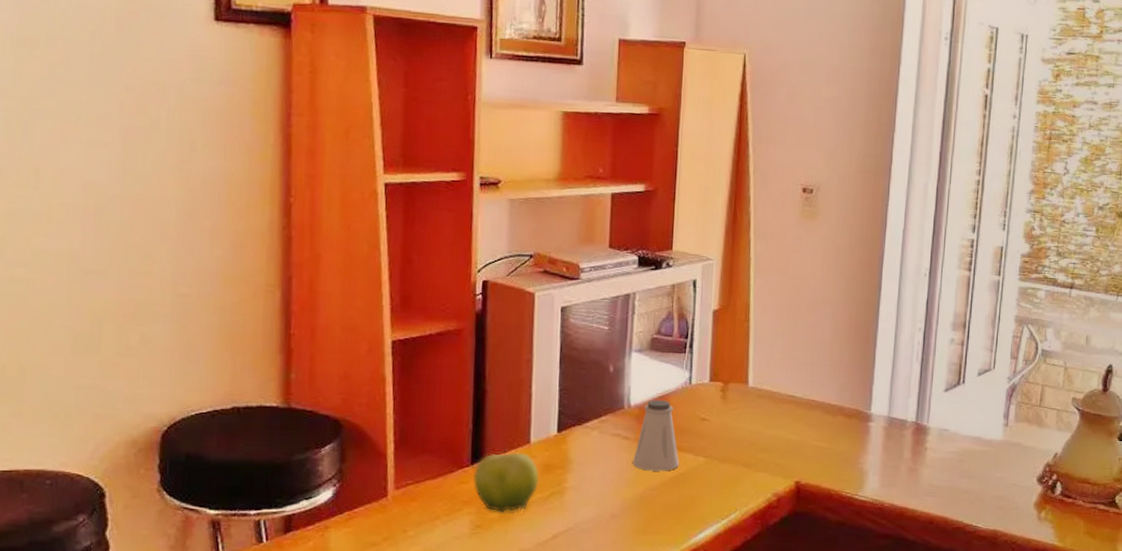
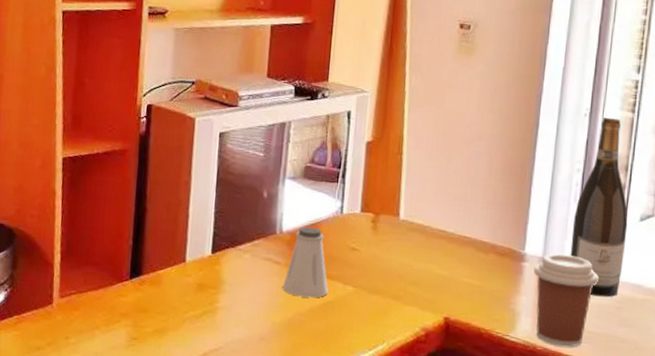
fruit: present [473,447,540,513] -> none [131,264,194,327]
coffee cup: none [880,412,941,502] -> present [534,254,599,347]
wine bottle: none [914,276,967,451] -> present [570,117,628,297]

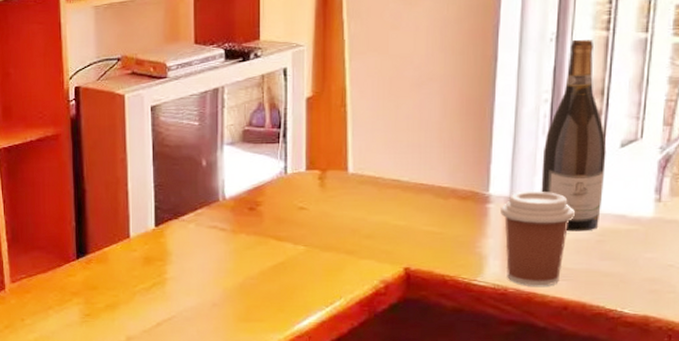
saltshaker: present [283,226,328,298] -> none [231,190,278,261]

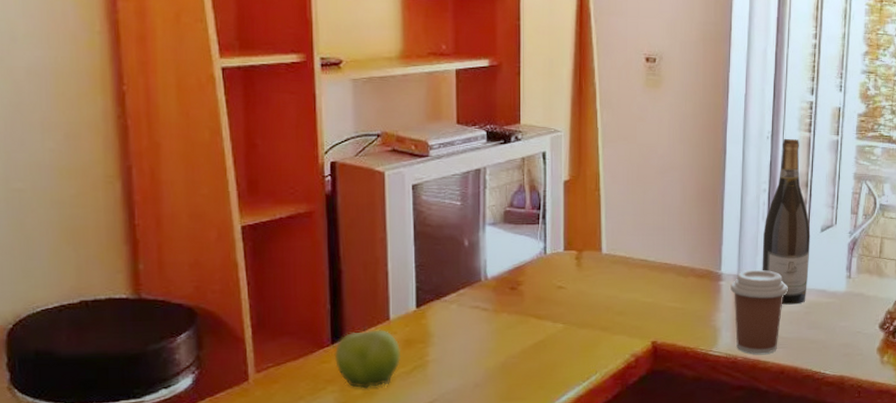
fruit: none [79,242,141,302] -> present [334,325,402,389]

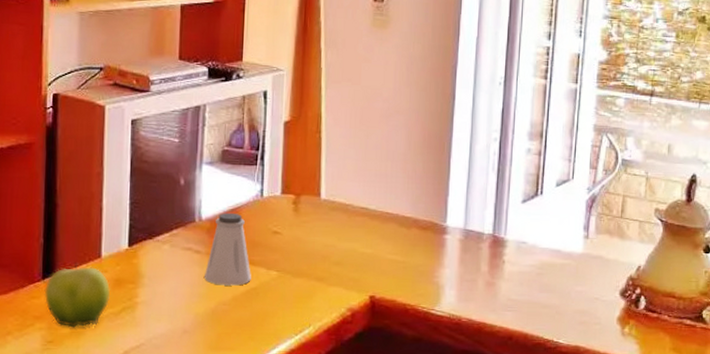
saltshaker: none [493,270,538,340] -> present [204,212,251,286]
coffee cup: present [730,270,788,354] -> none [456,224,519,317]
wine bottle: present [762,138,811,305] -> none [490,84,545,264]

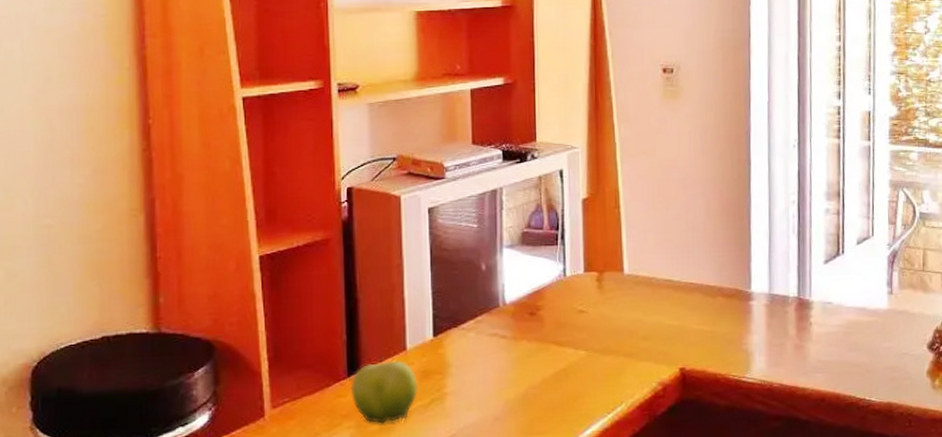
saltshaker: present [204,212,251,286] -> none [512,294,560,369]

